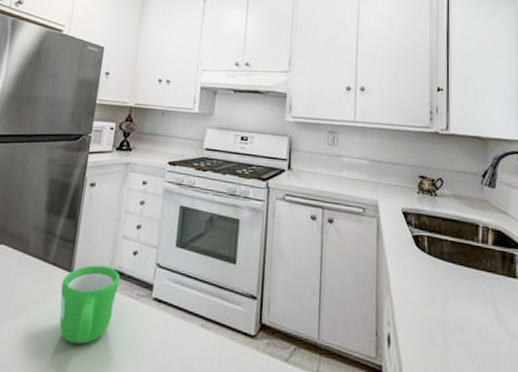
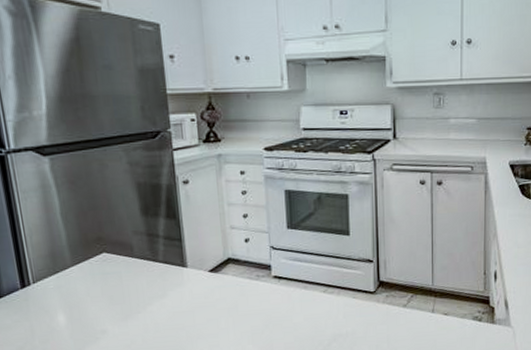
mug: present [59,265,120,345] -> none [178,256,237,325]

